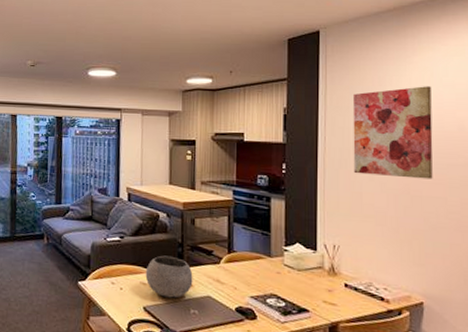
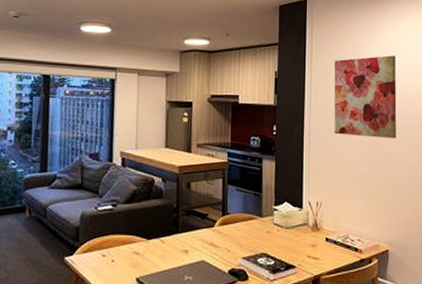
bowl: present [145,255,193,298] -> none [139,222,188,266]

